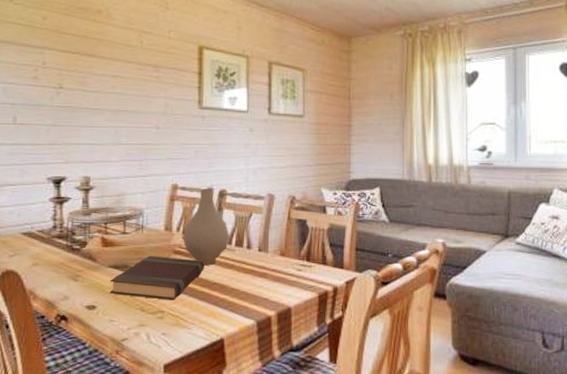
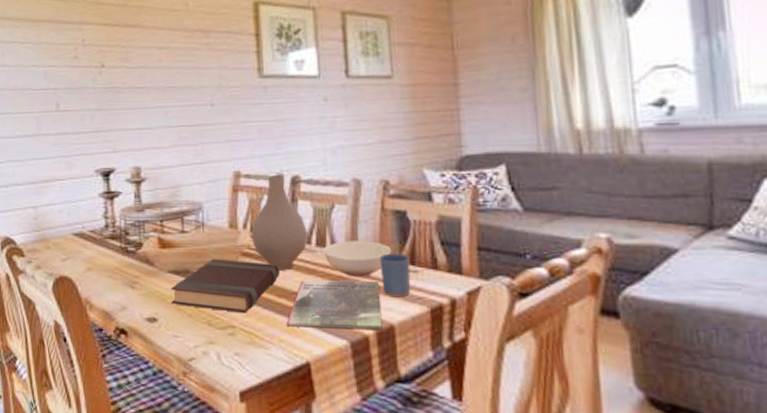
magazine: none [208,273,283,312] -> present [287,280,383,329]
bowl: none [240,242,294,271] -> present [323,241,392,277]
mug: none [283,252,306,286] -> present [379,253,411,298]

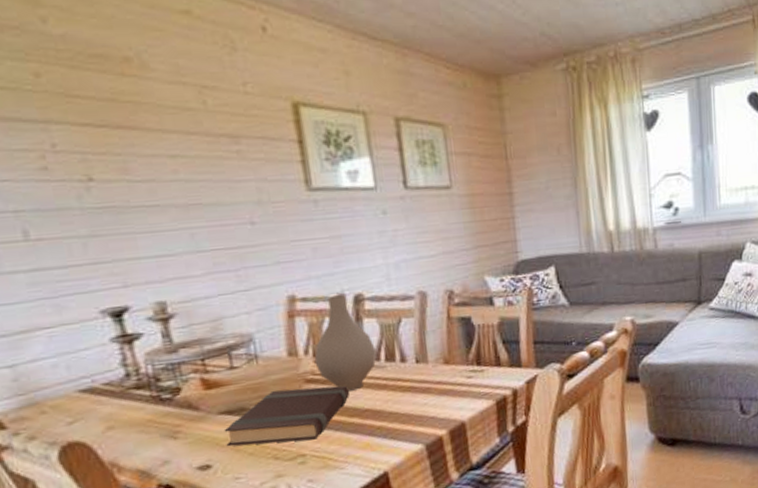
magazine: present [287,280,383,329] -> none [361,386,455,443]
bowl: present [323,241,392,277] -> none [393,349,460,385]
mug: present [379,253,411,298] -> none [447,356,478,397]

